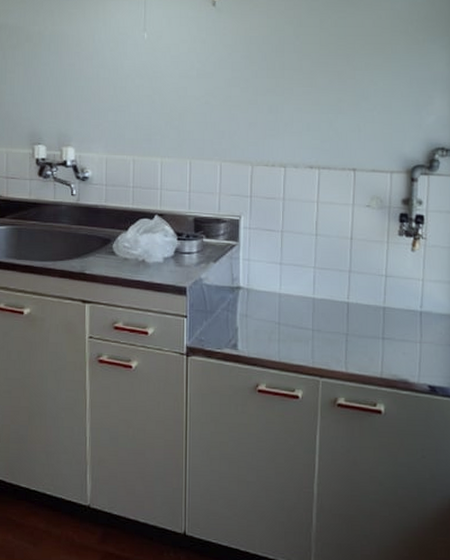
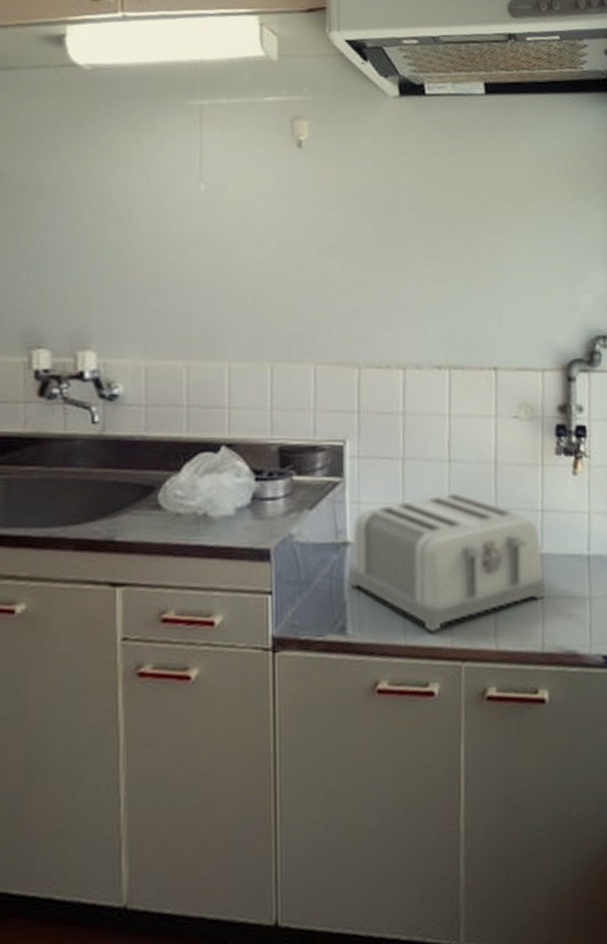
toaster: none [240,258,385,355] -> present [348,493,545,633]

